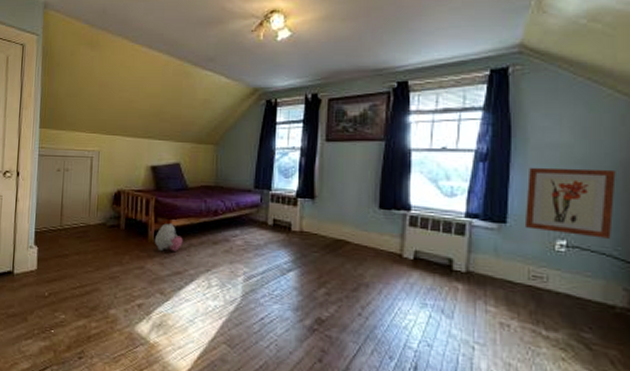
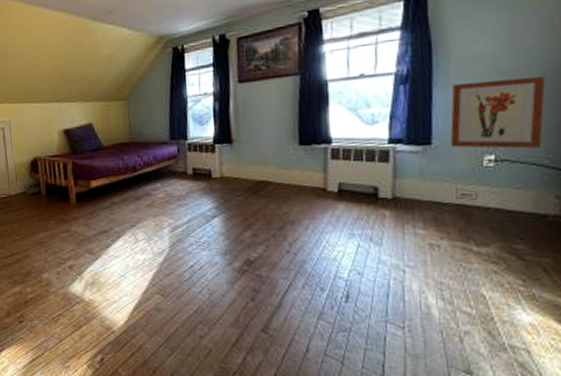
plush toy: present [154,222,183,251] -> none [76,183,105,212]

